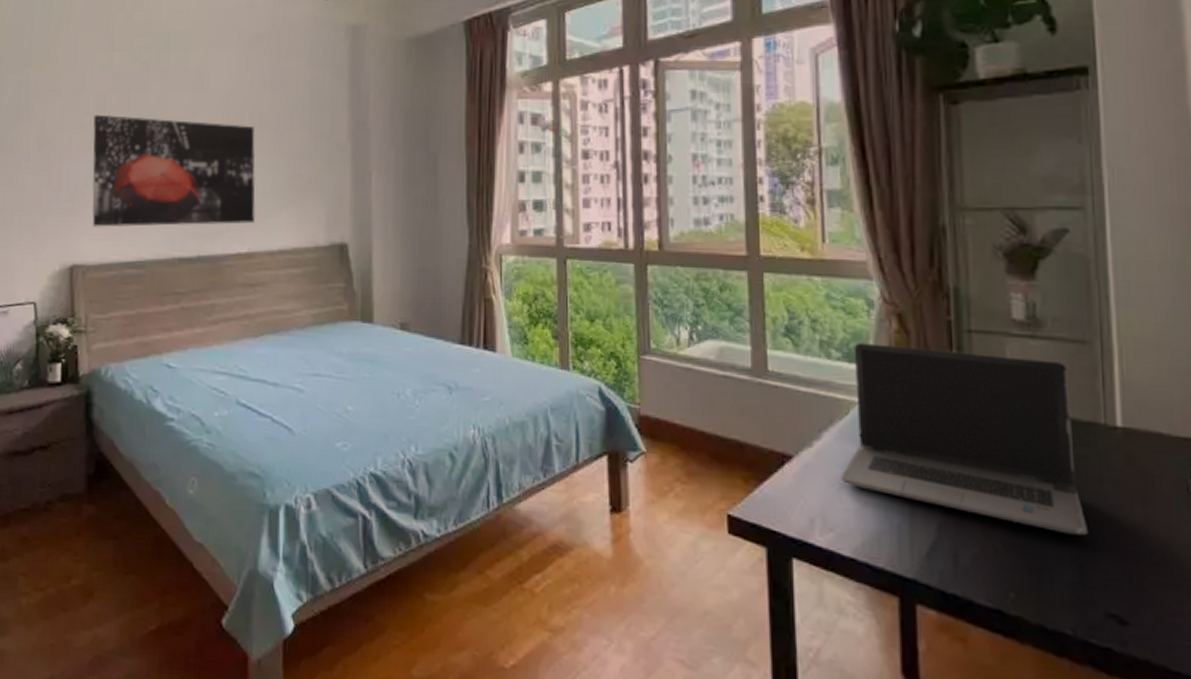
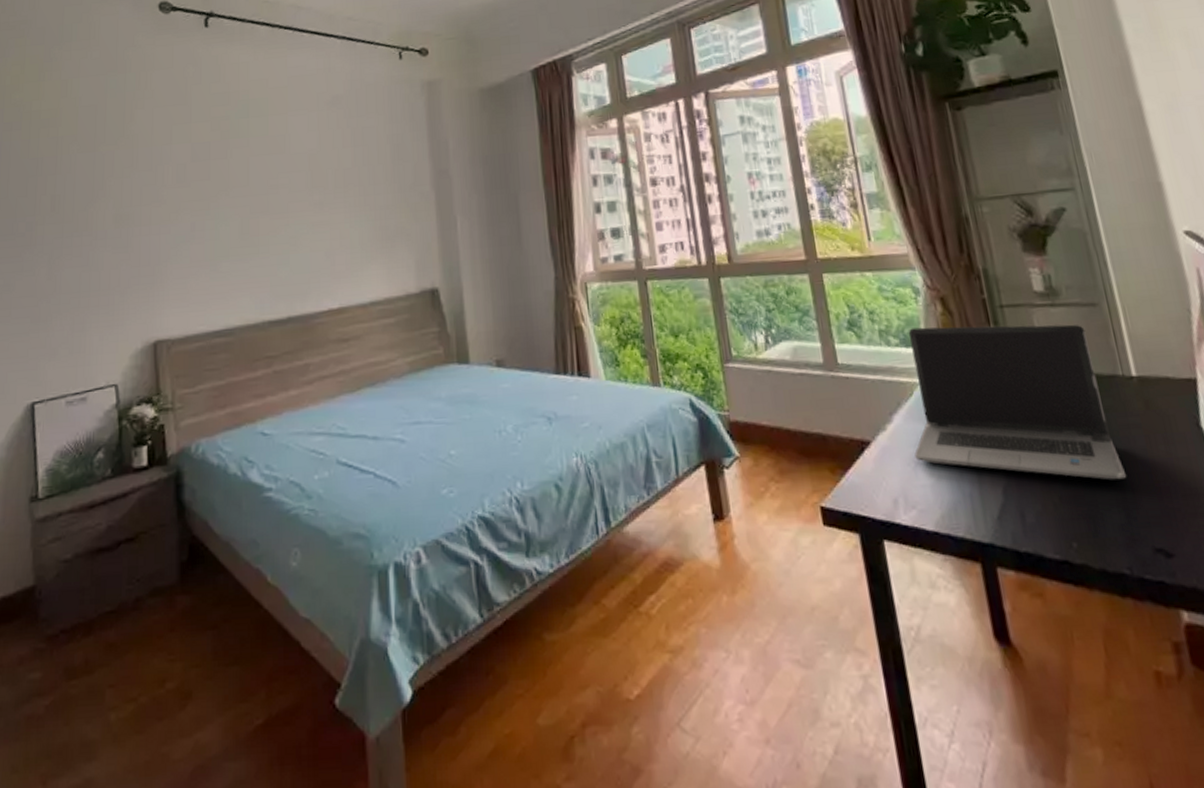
wall art: present [92,114,256,228] -> none [173,183,344,299]

